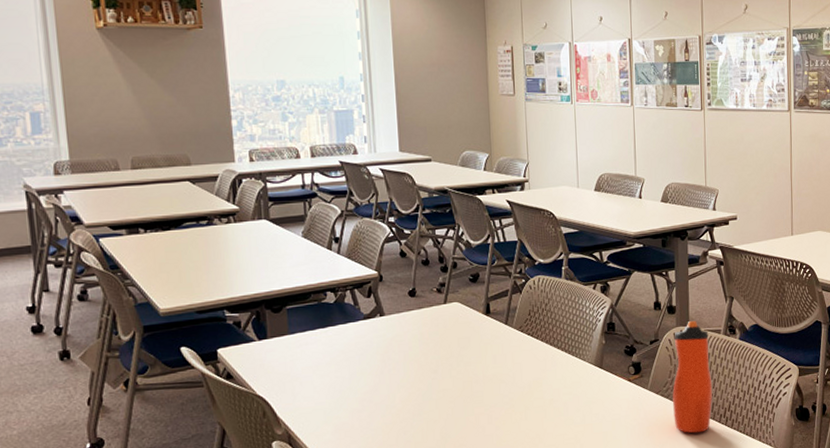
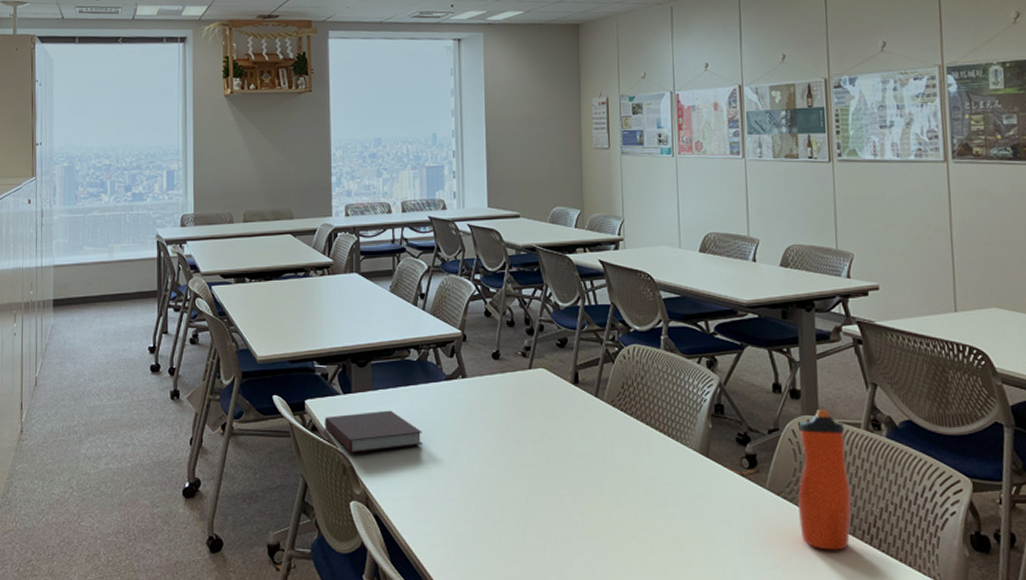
notebook: none [240,352,343,396] -> present [325,410,423,453]

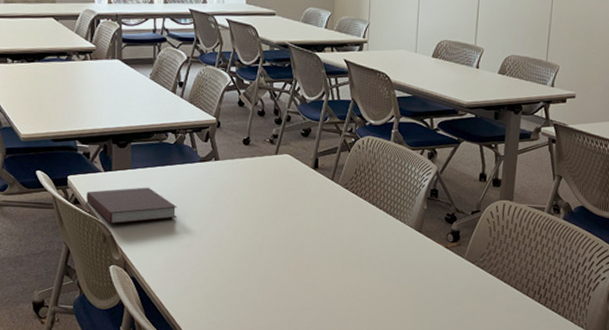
water bottle: present [798,410,852,551] -> none [487,196,532,306]

